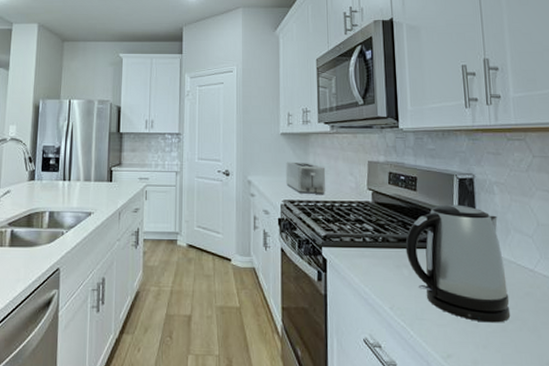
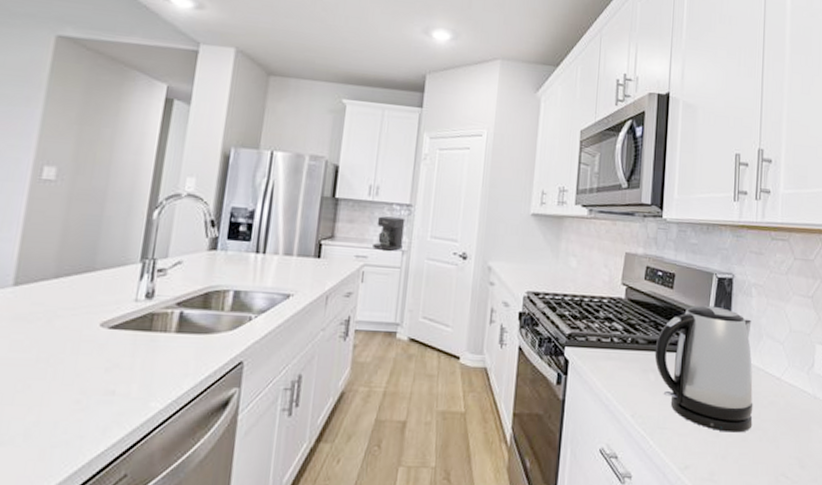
coffee maker: none [152,144,176,172] -> present [373,216,405,251]
toaster: present [286,161,326,195] -> none [532,247,578,288]

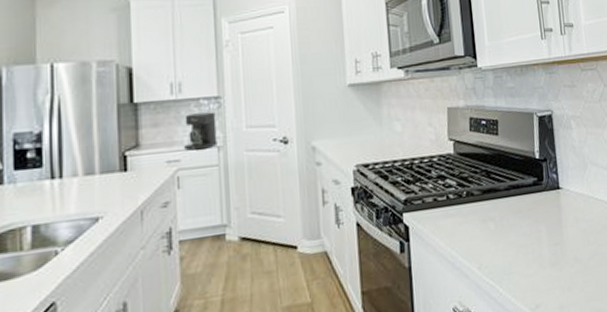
kettle: present [654,305,753,433] -> none [490,144,591,265]

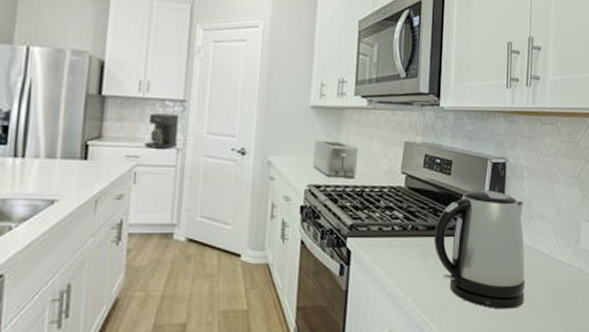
toaster: none [356,117,403,155] -> present [313,140,359,179]
kettle: none [490,144,591,265] -> present [434,190,525,309]

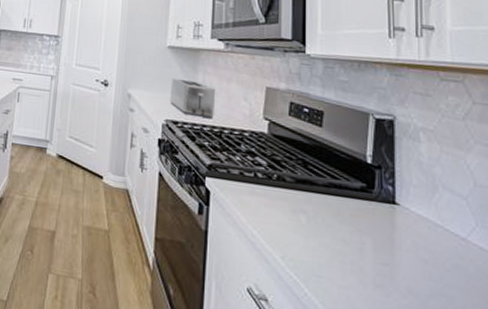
coffee maker: present [145,113,179,149] -> none [27,45,54,76]
kettle: present [434,190,525,309] -> none [305,146,433,296]

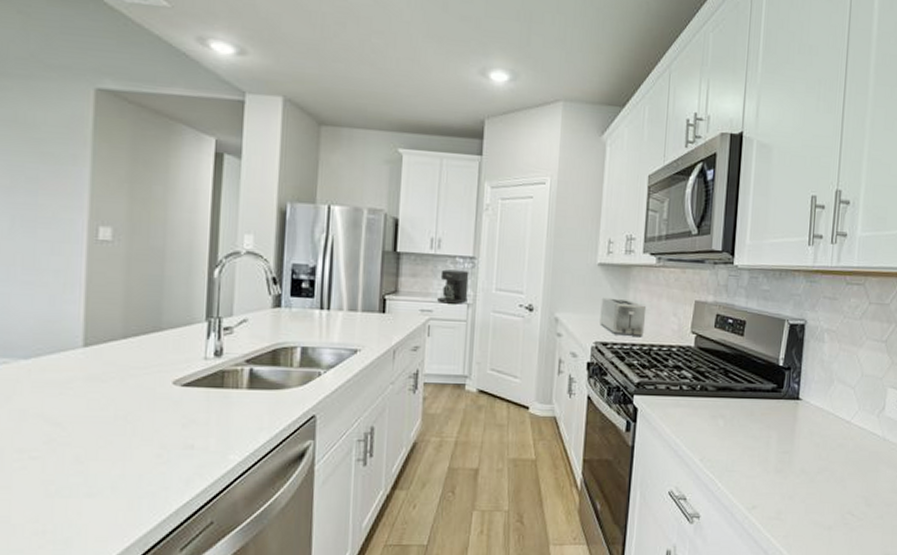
coffee maker: none [27,45,54,76] -> present [437,269,469,304]

